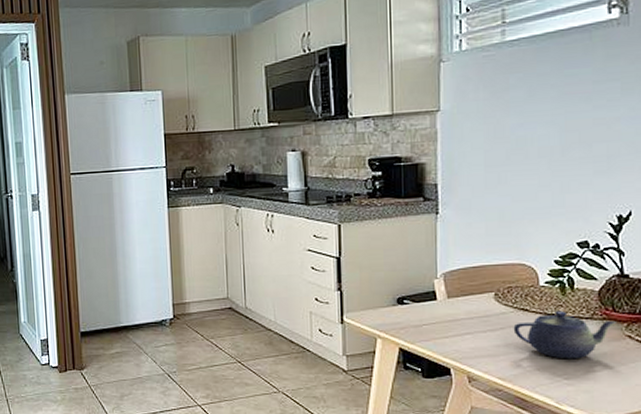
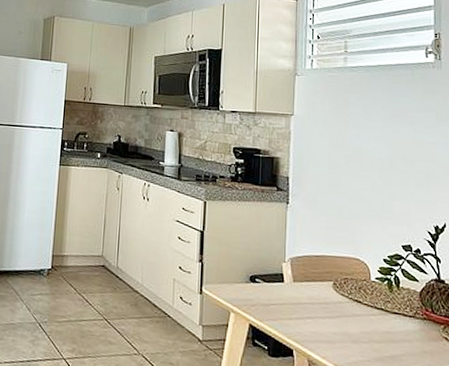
teapot: present [513,310,618,359] -> none [348,306,436,355]

